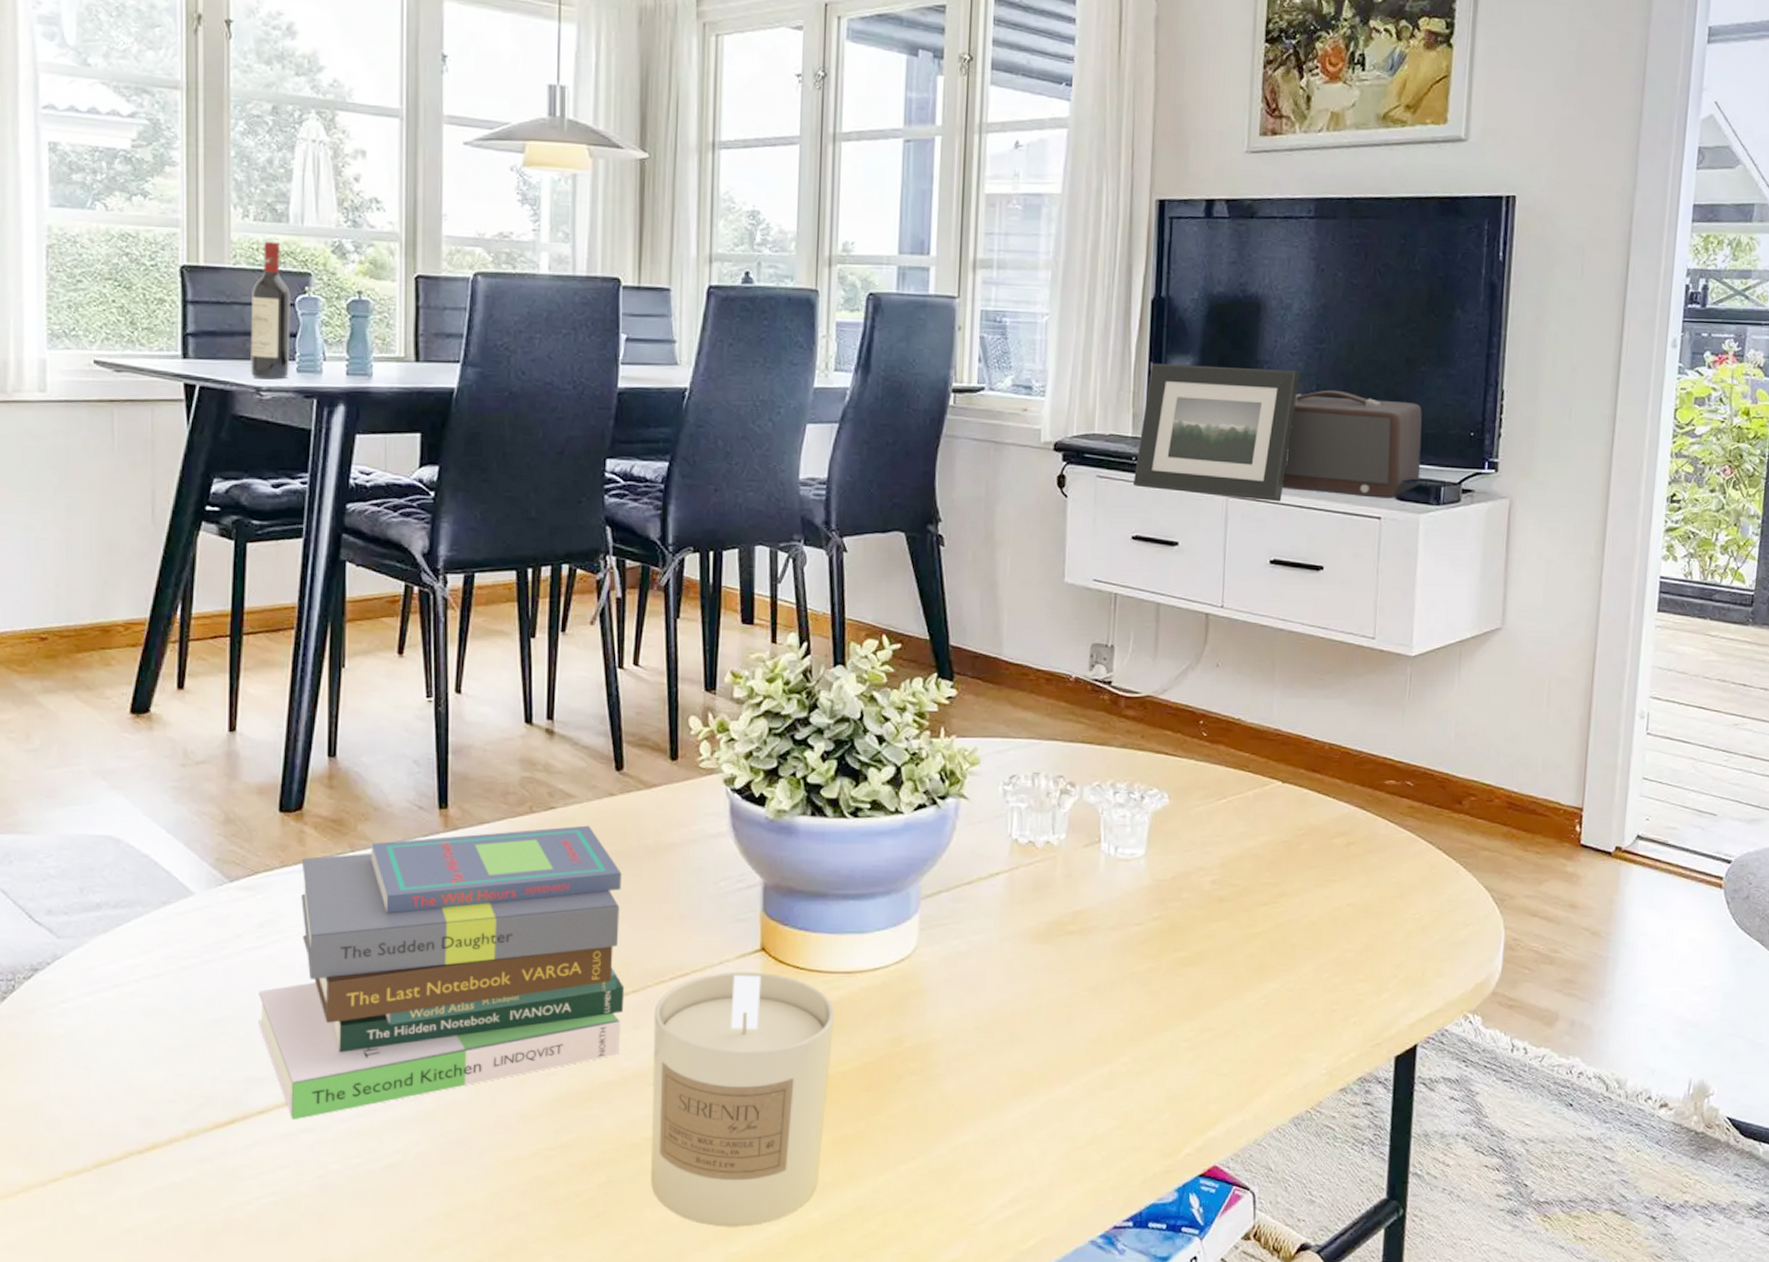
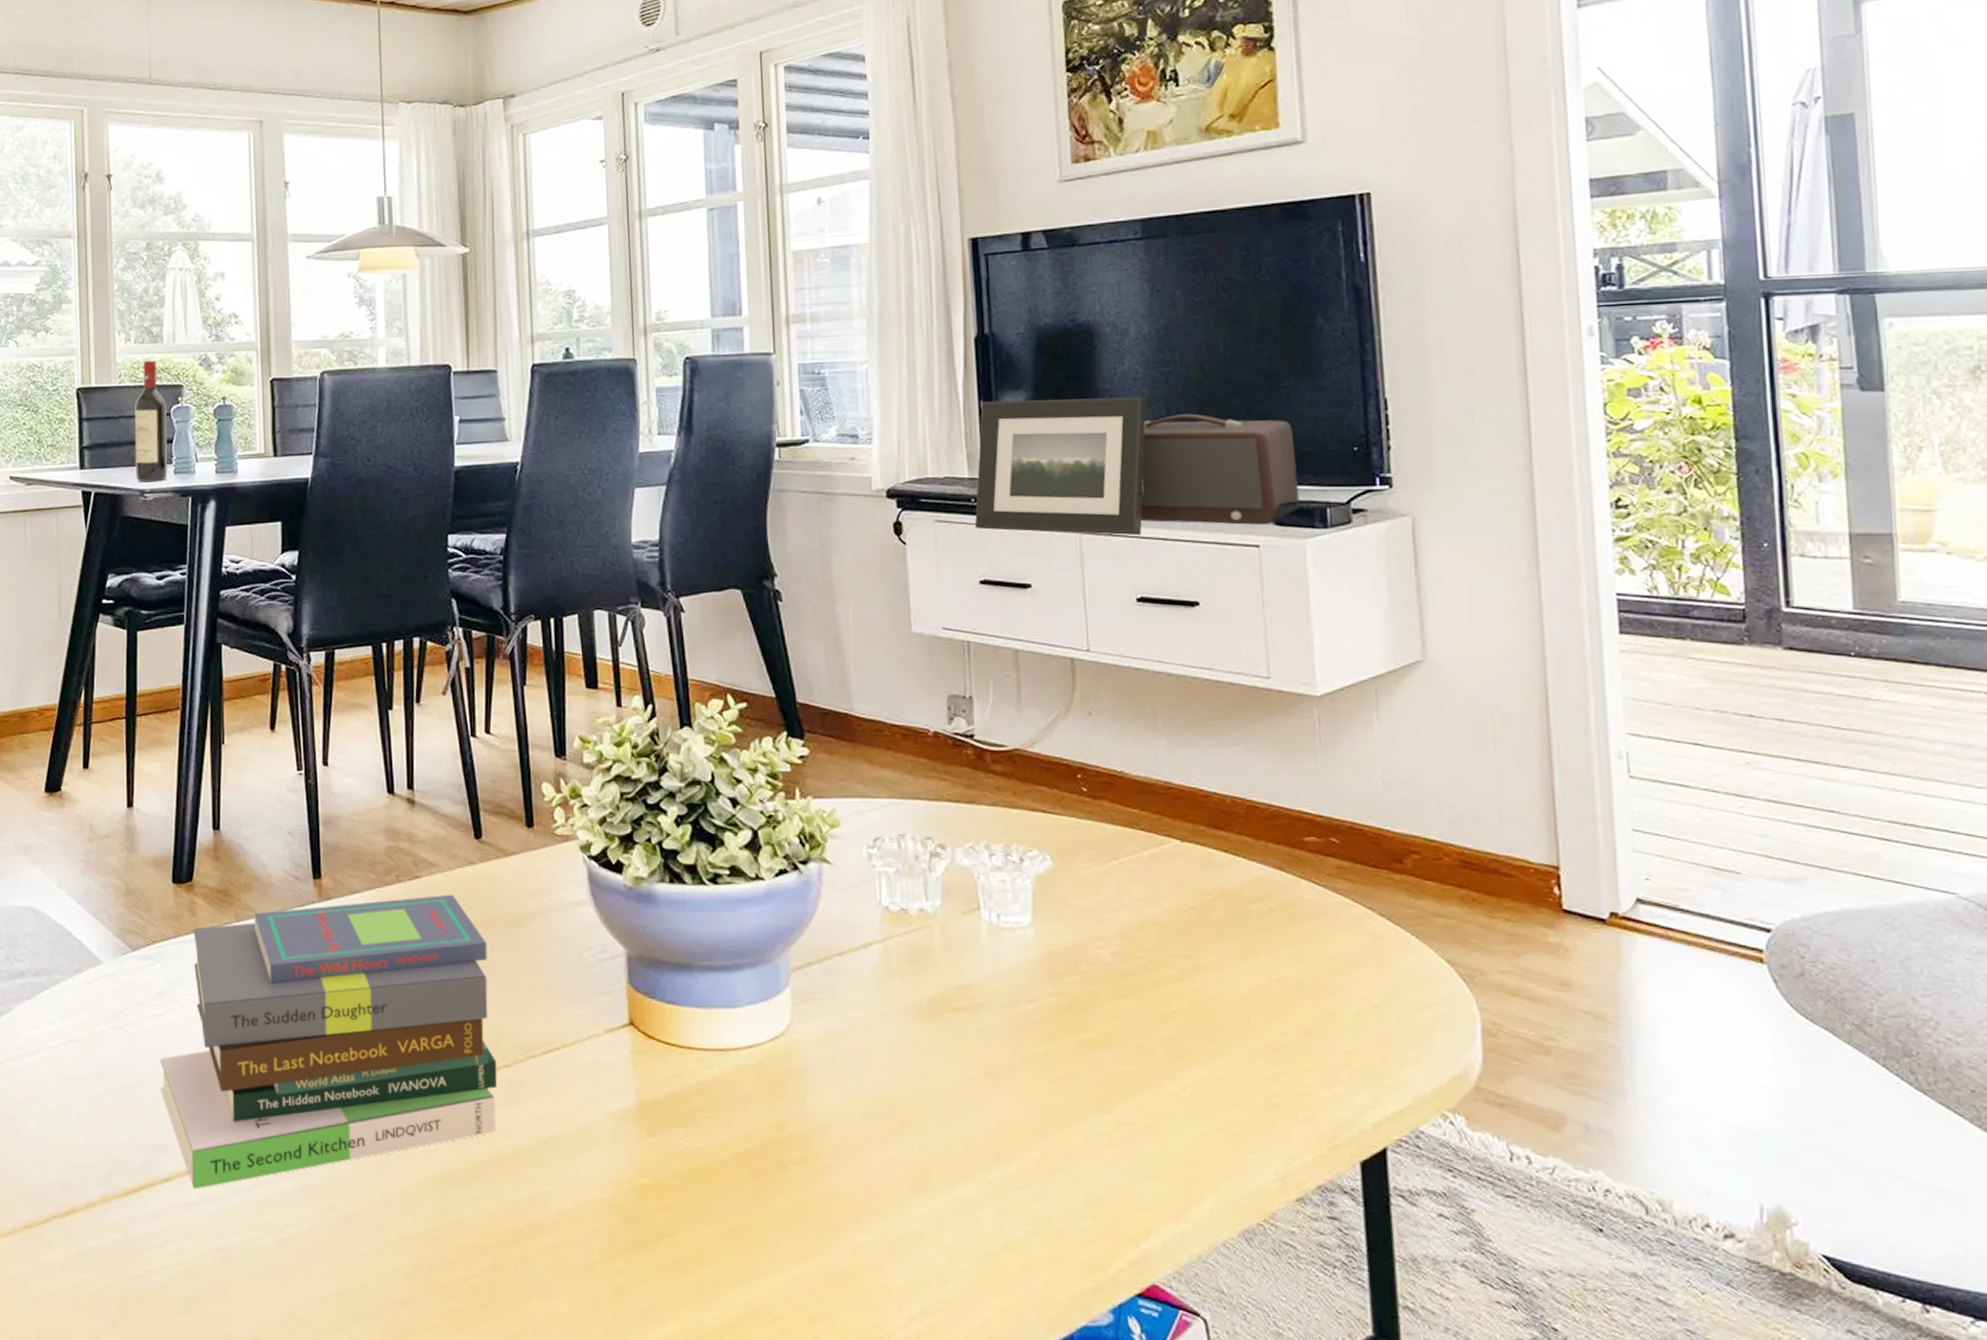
candle: present [650,972,835,1227] -> none [527,1047,711,1326]

